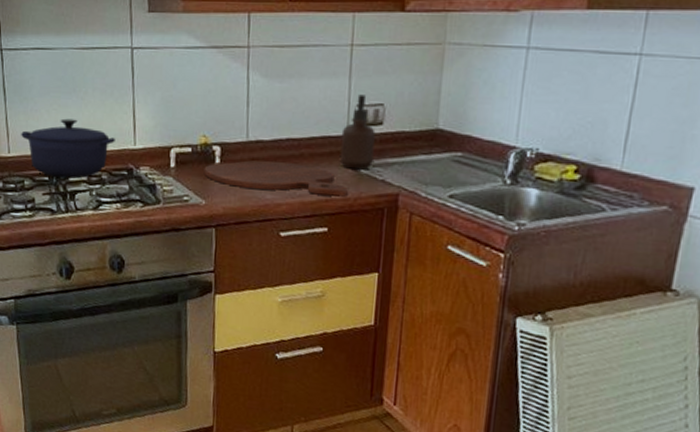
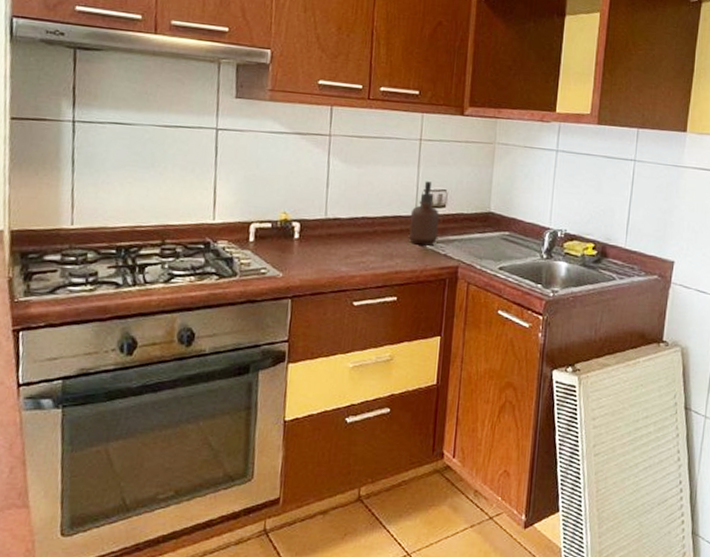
cooking pot: present [21,118,115,179] -> none [88,192,194,252]
cutting board: present [203,160,350,197] -> none [282,236,417,269]

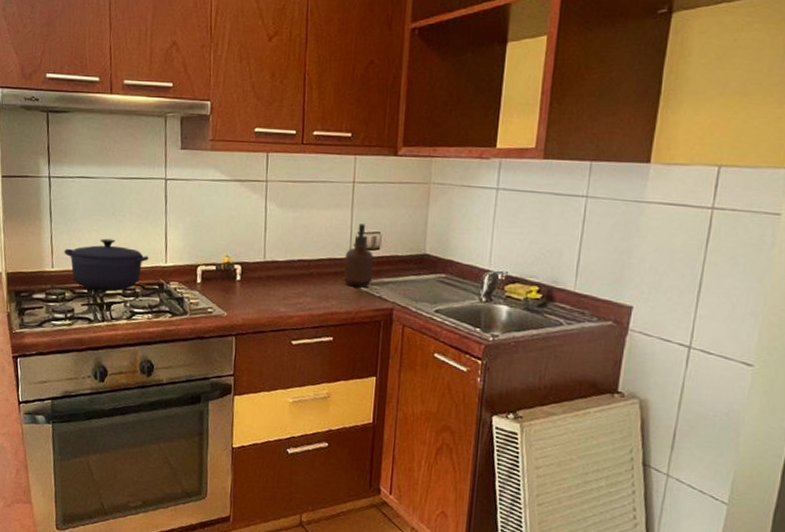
cooking pot: none [88,192,194,252] -> present [64,238,149,291]

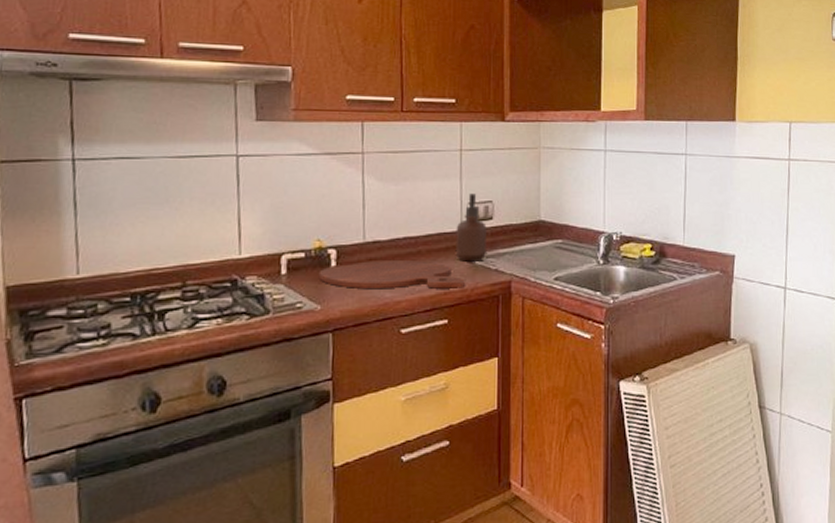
cooking pot: present [64,238,149,291] -> none [95,231,217,297]
cutting board: none [226,278,352,311] -> present [318,261,466,290]

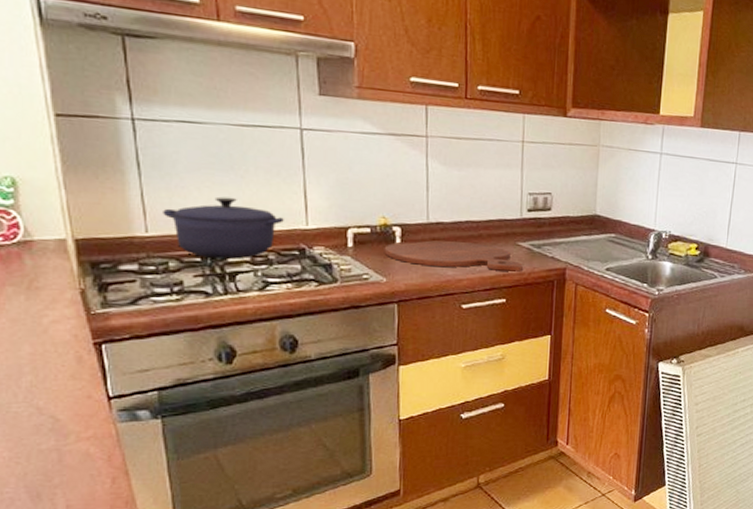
cooking pot: none [95,231,217,297] -> present [163,196,284,259]
soap dispenser: present [455,193,487,262] -> none [514,184,545,249]

